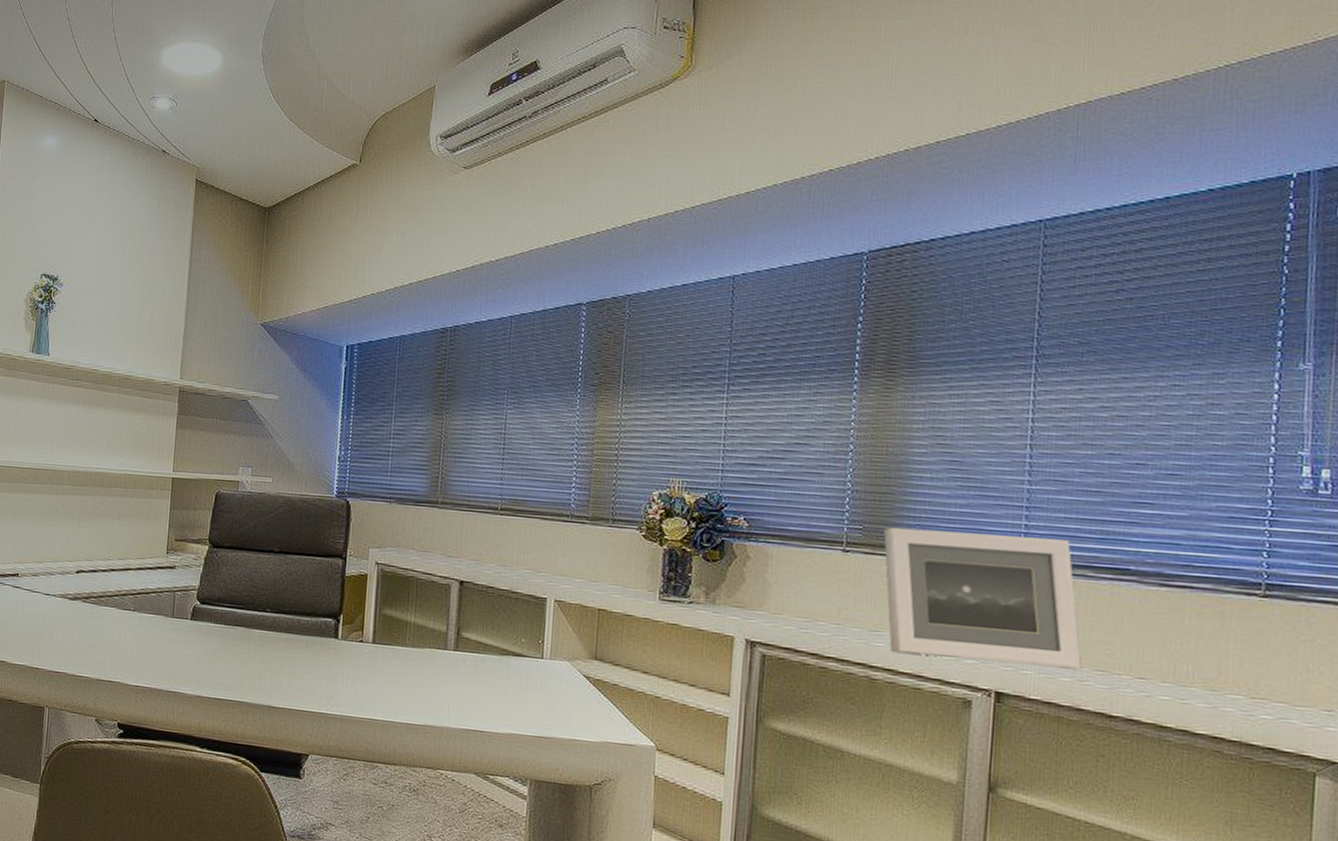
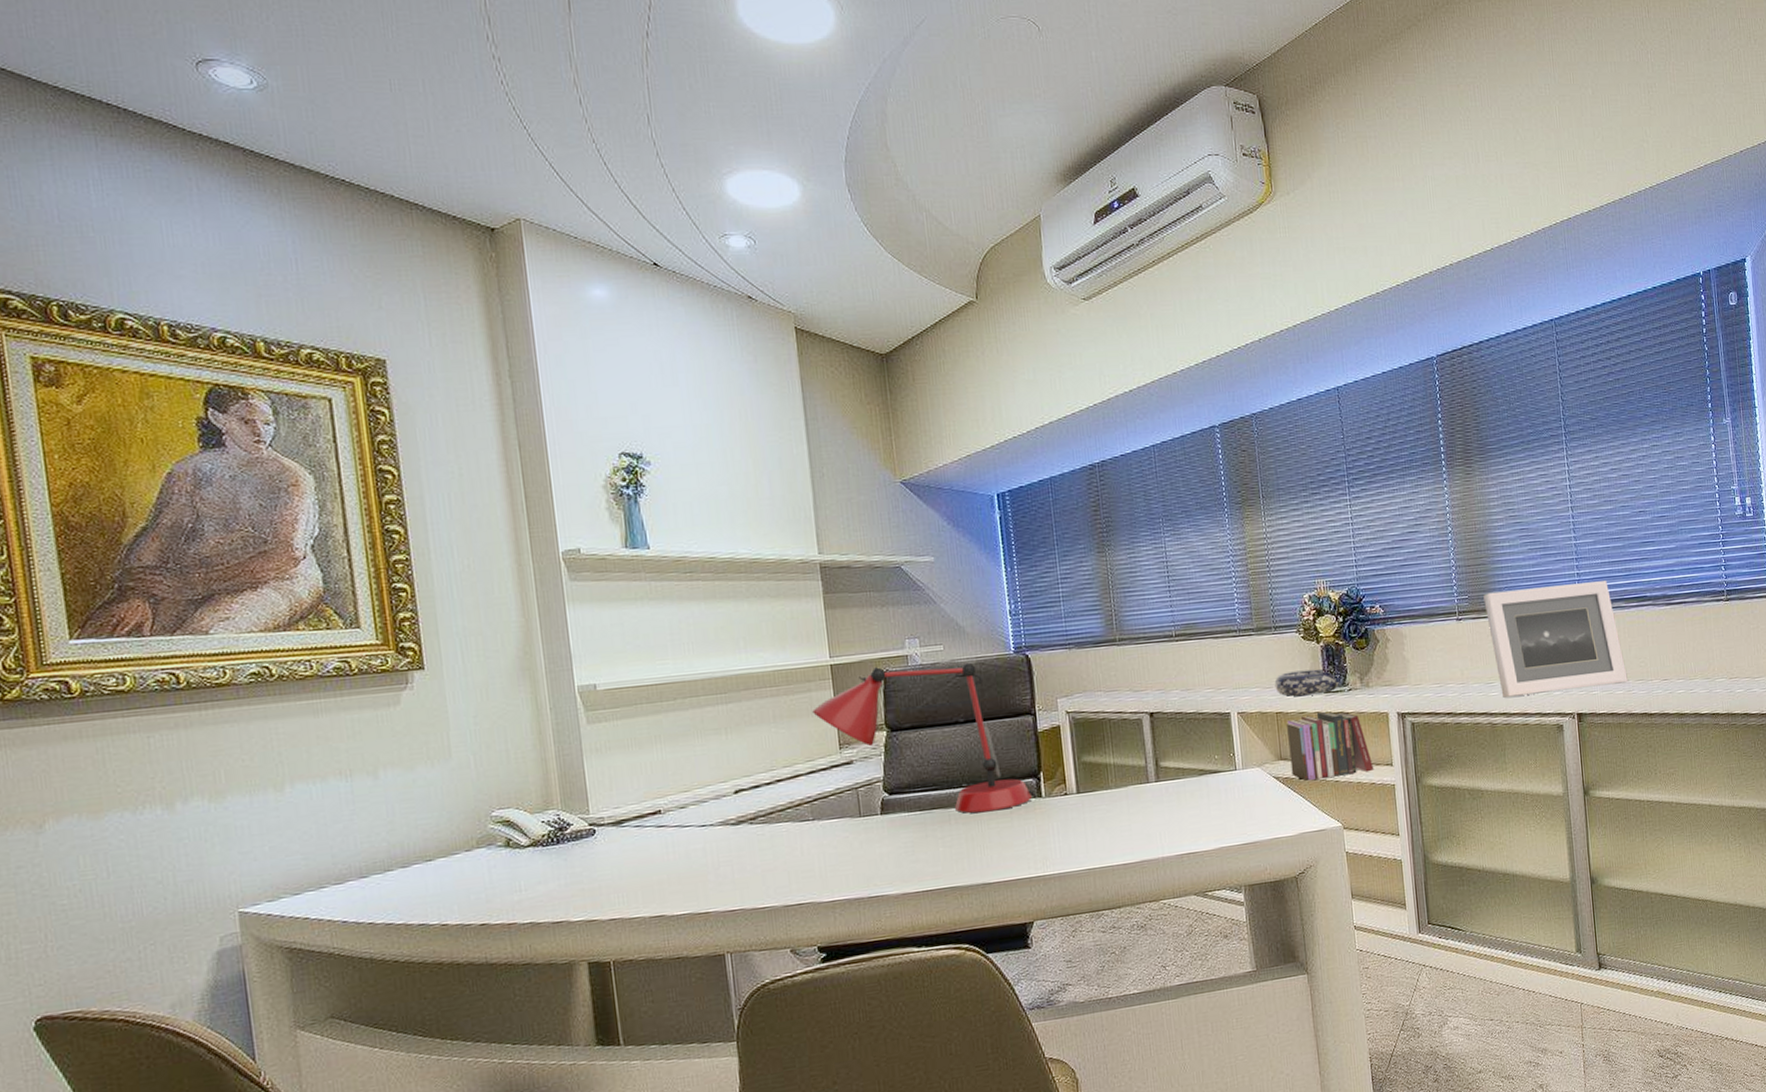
desk lamp: none [150,487,334,642] -> present [812,660,1037,814]
decorative bowl: none [602,569,680,601] -> present [1274,669,1339,697]
books: none [605,618,706,696] -> present [1287,711,1374,782]

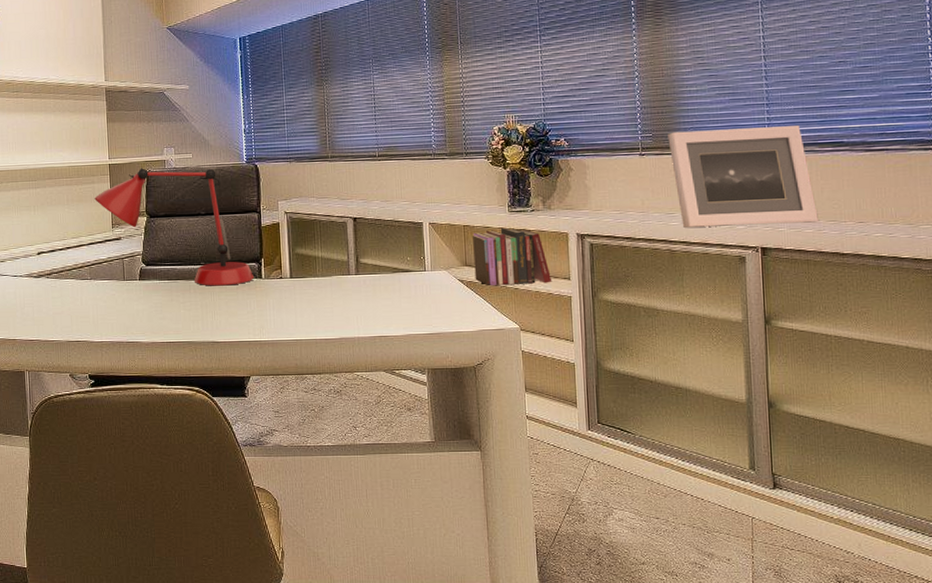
decorative bowl: present [1274,669,1339,697] -> none [463,191,523,213]

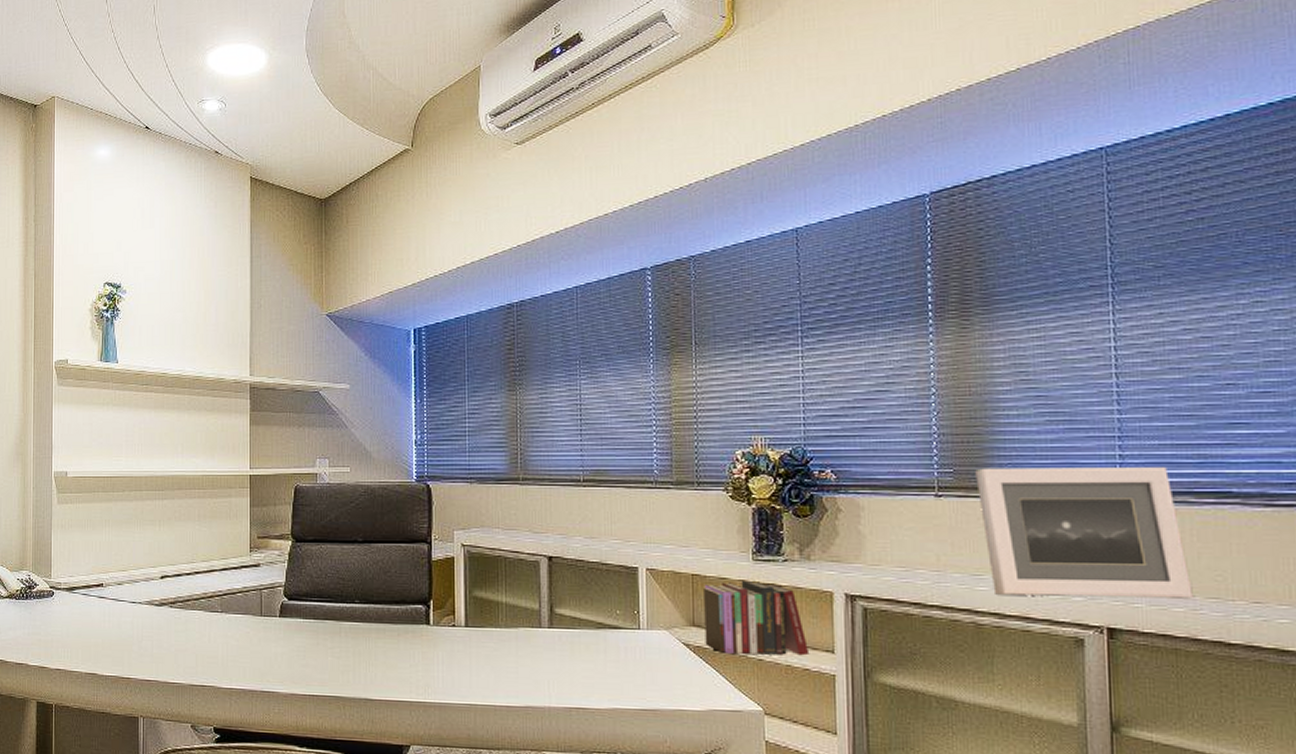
desk lamp: present [94,167,258,286] -> none [231,482,425,631]

